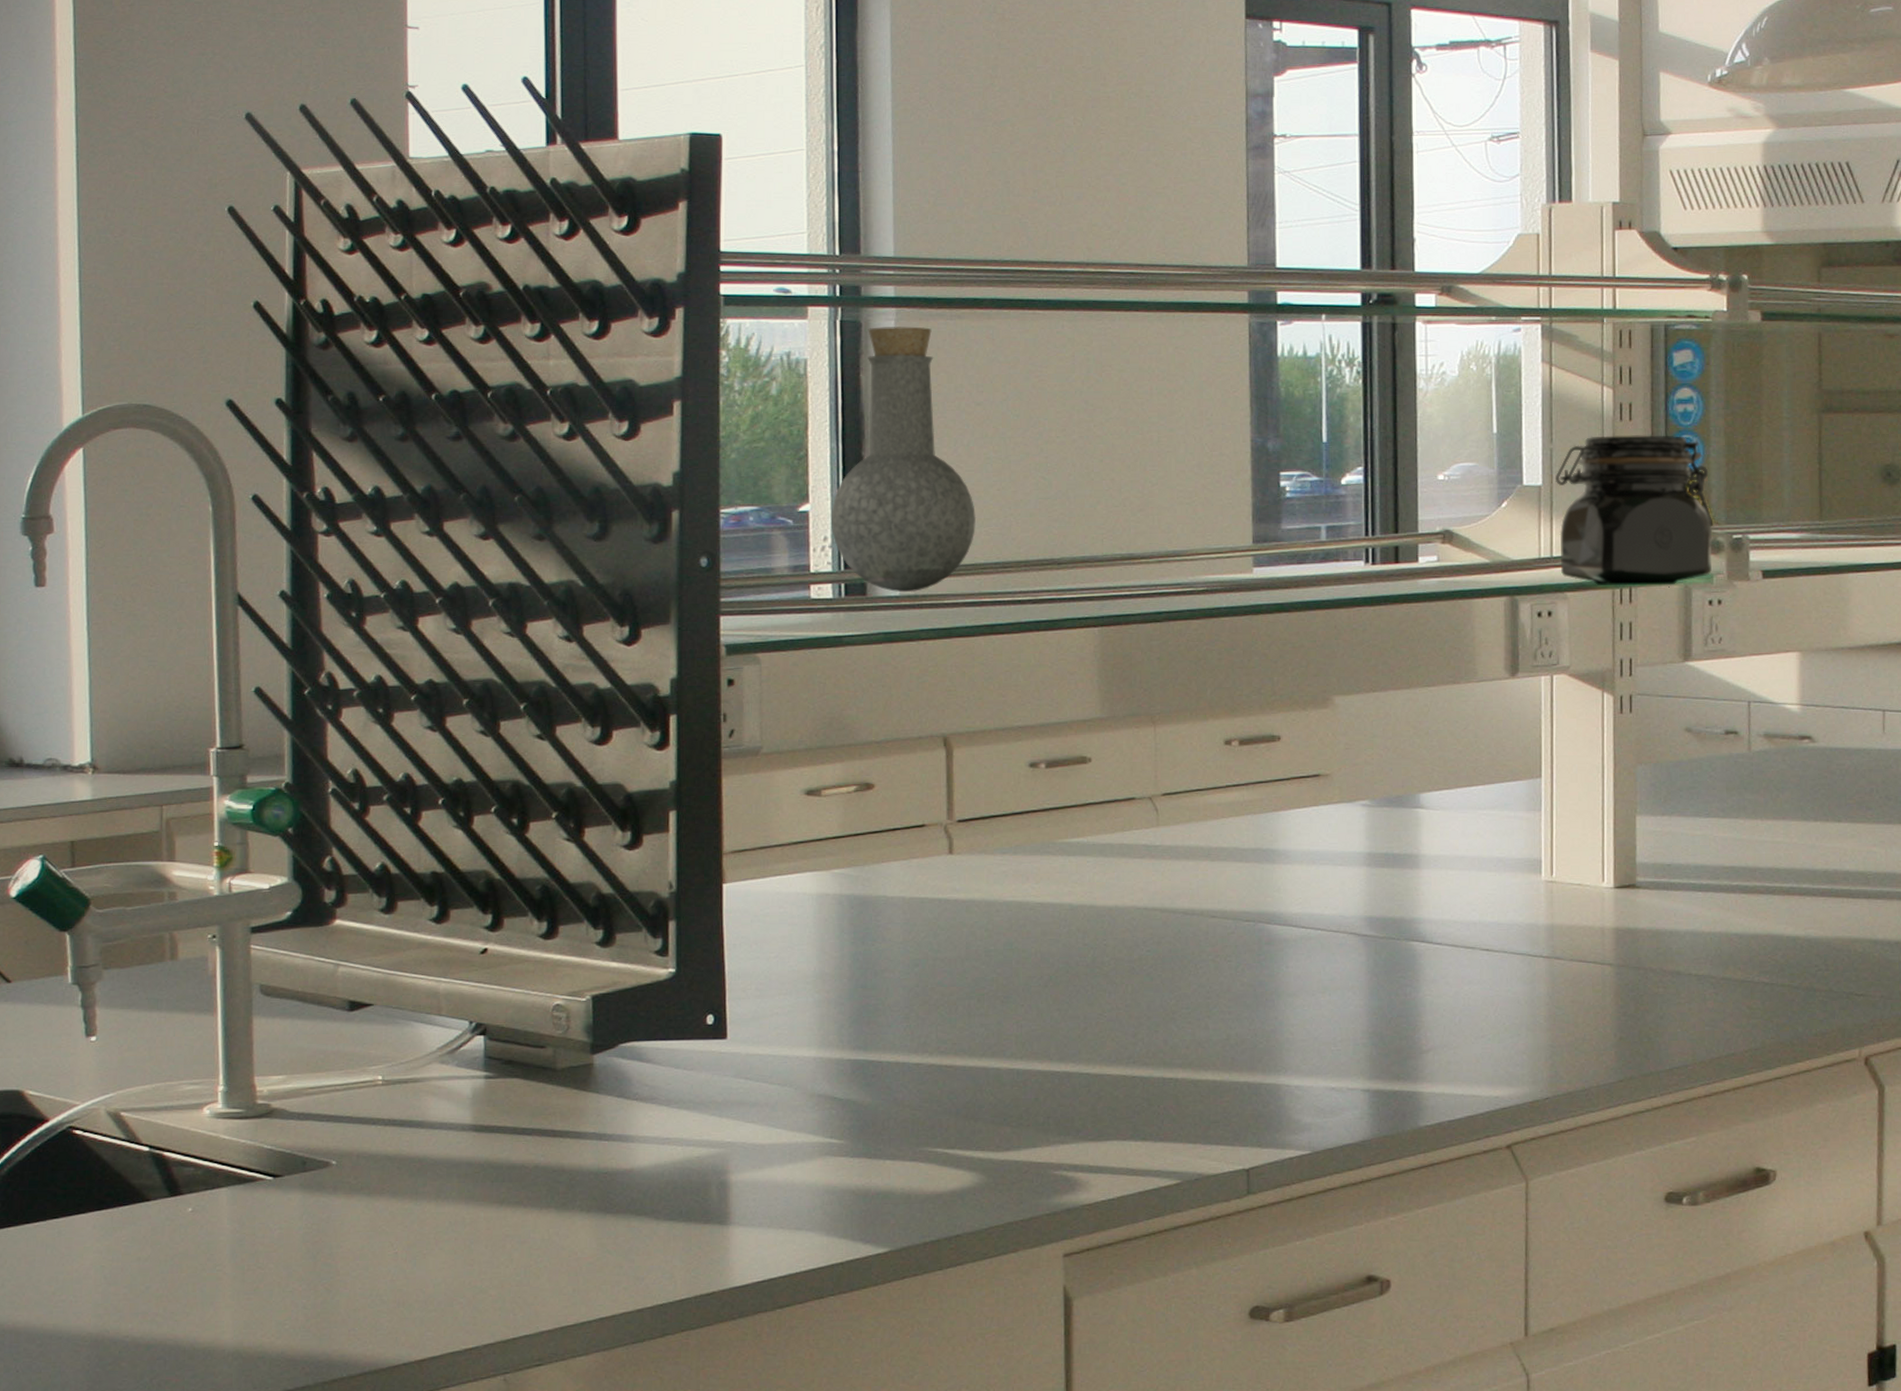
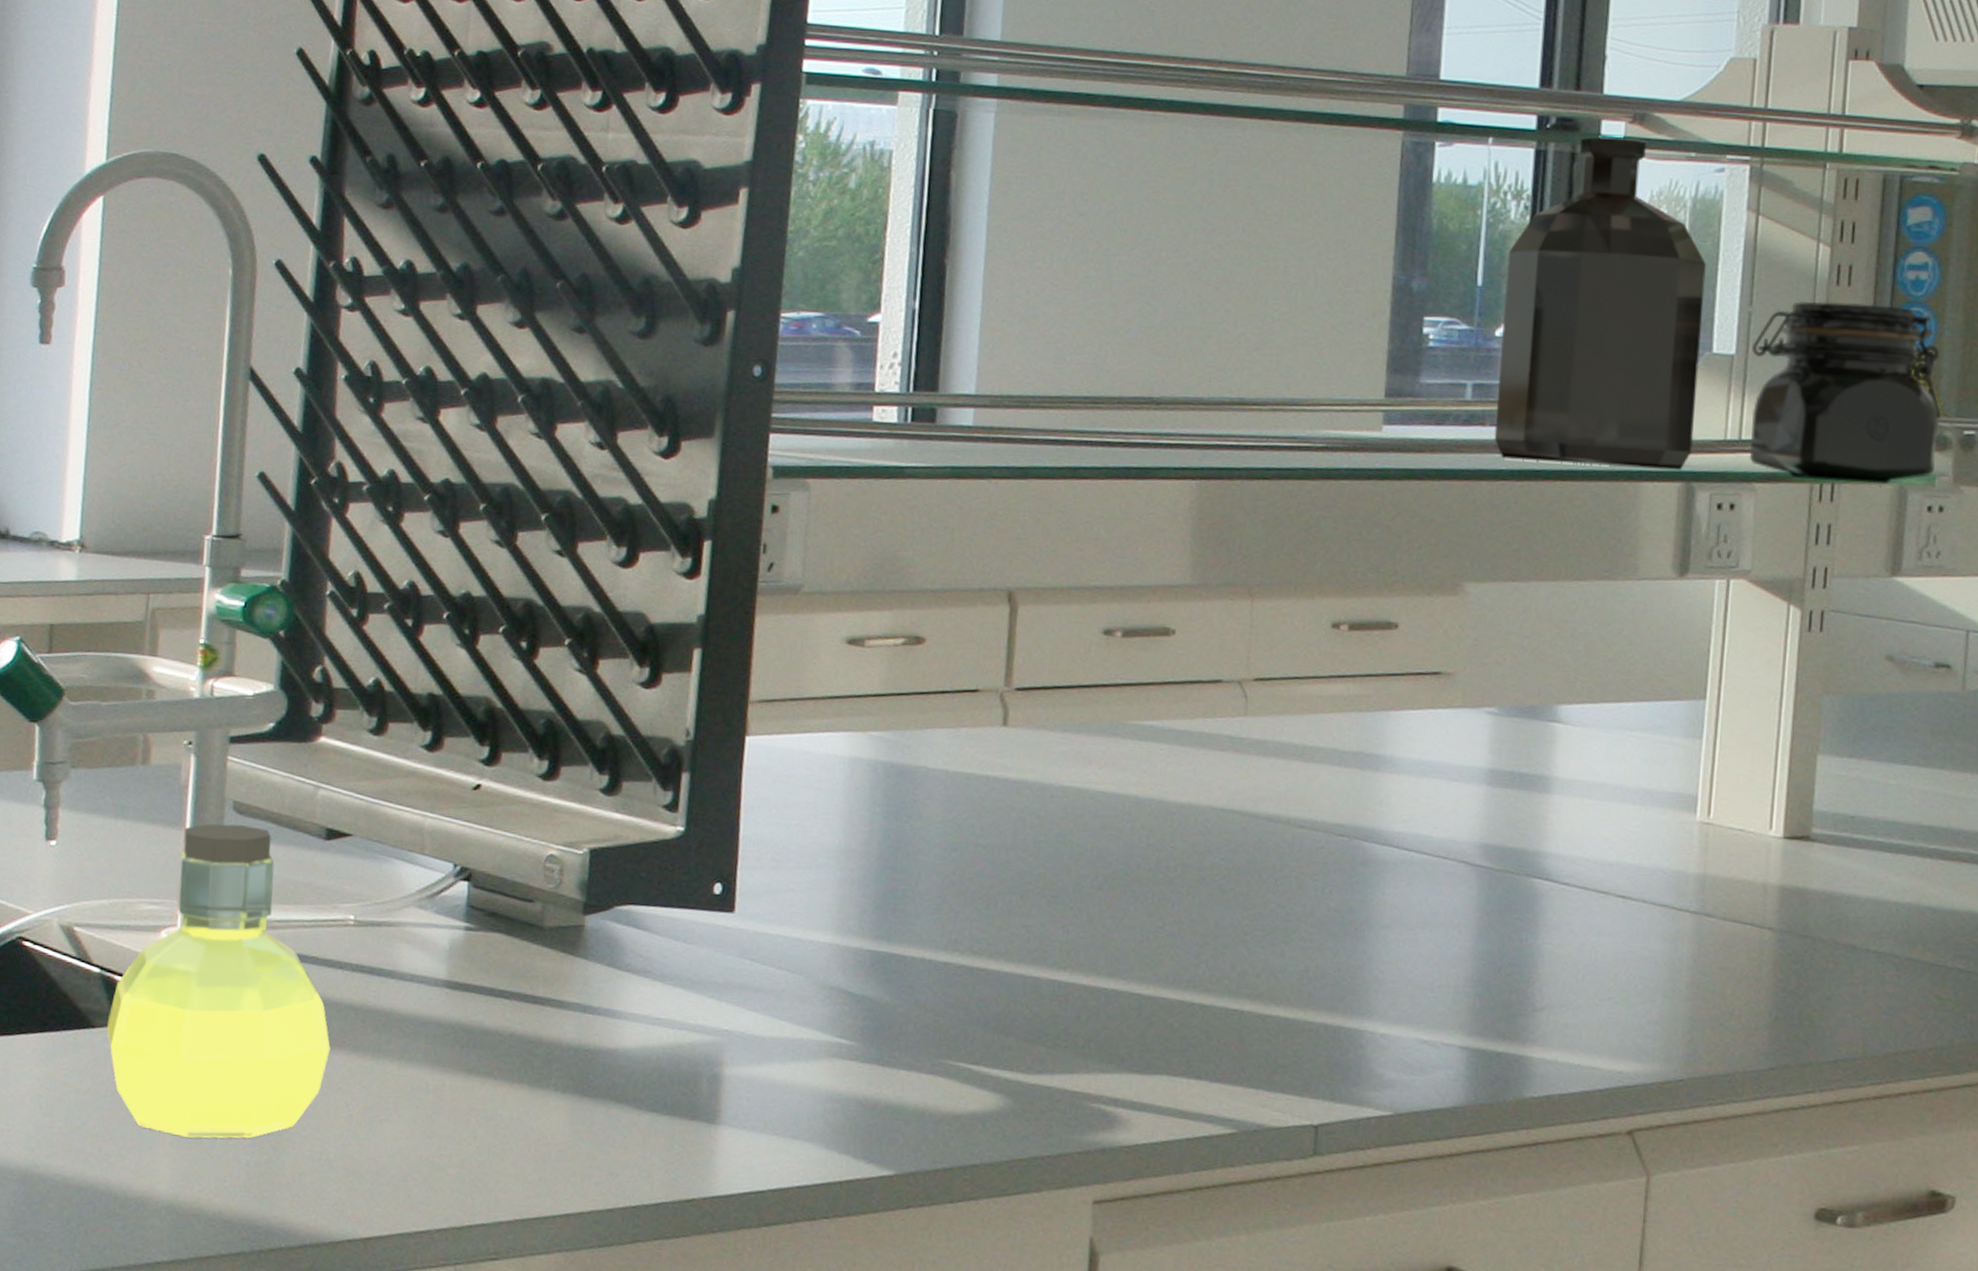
jar: none [160,1006,371,1289] -> present [106,824,330,1138]
flask: present [832,326,977,593] -> none [903,119,1068,424]
bottle: none [1346,308,1513,588] -> present [1494,137,1706,470]

